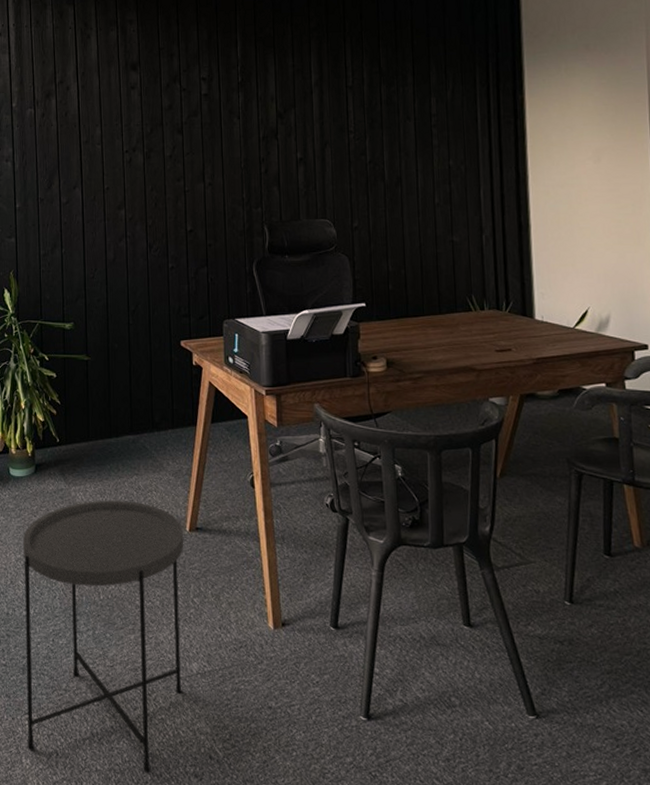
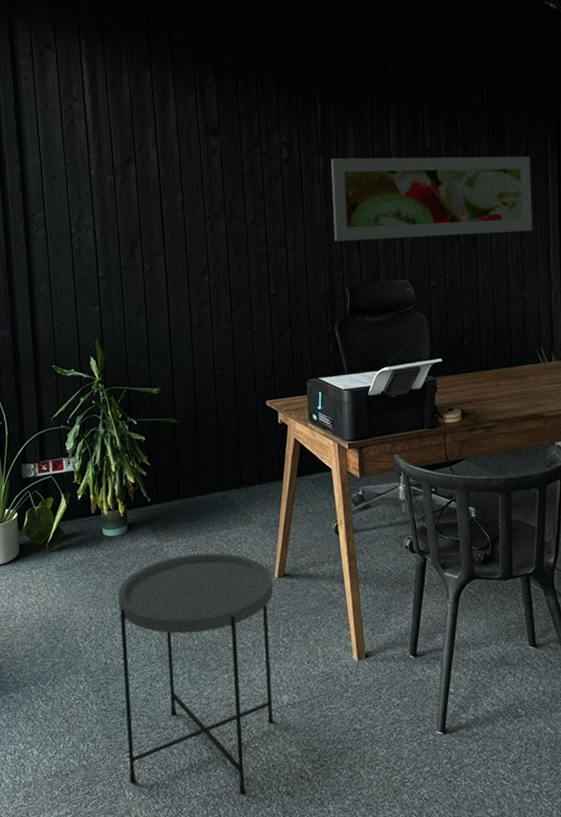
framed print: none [251,94,462,178] -> present [331,156,533,242]

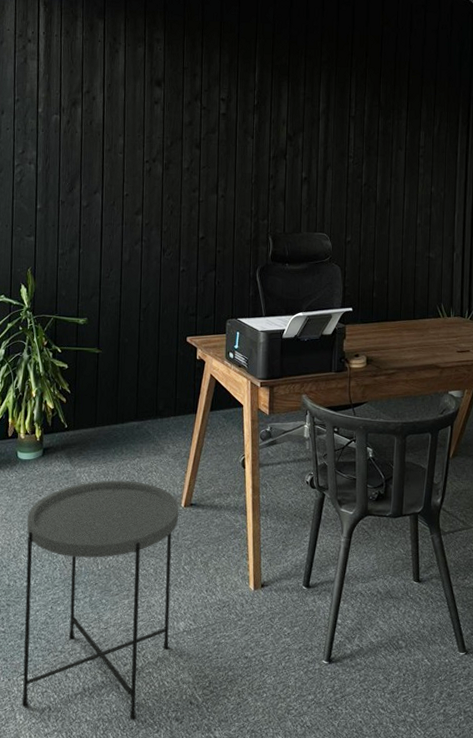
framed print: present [331,156,533,242] -> none [262,117,443,198]

